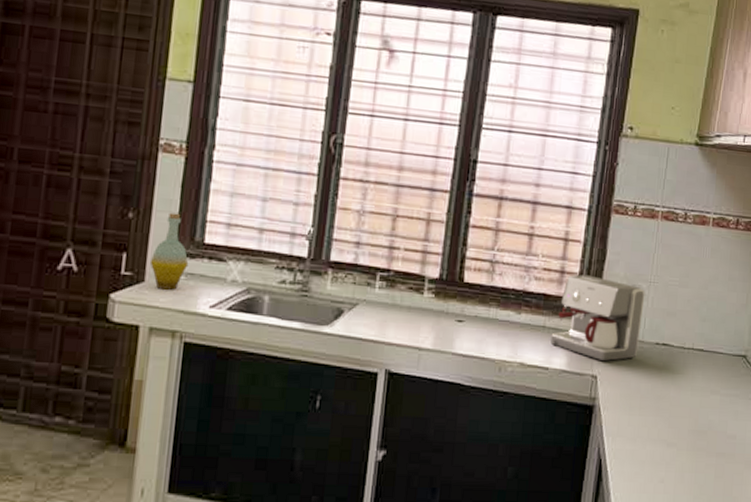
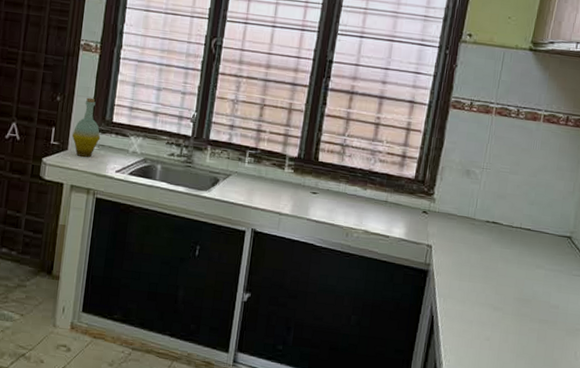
coffee maker: present [550,274,645,362] -> none [391,159,478,234]

